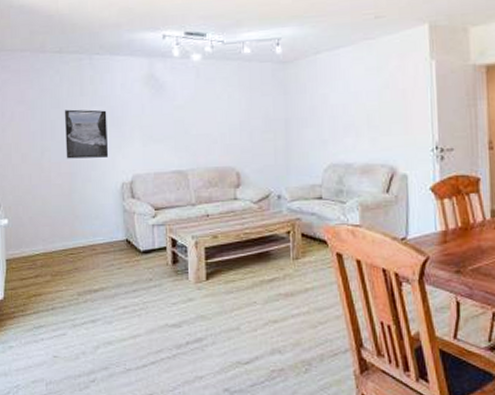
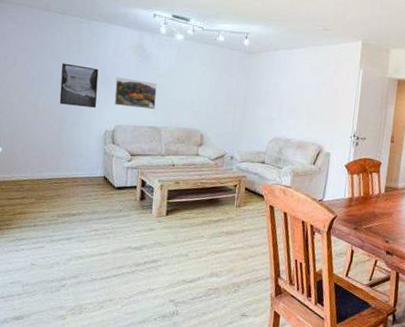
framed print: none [128,116,177,151] -> present [114,77,157,110]

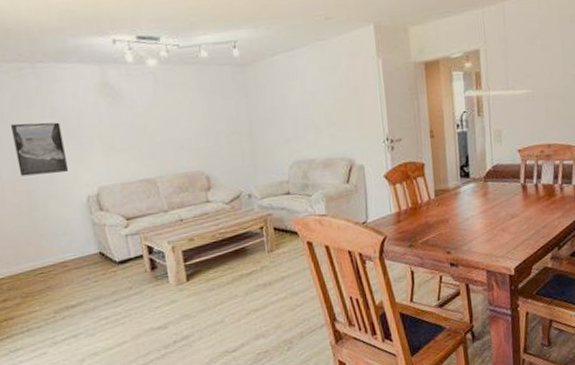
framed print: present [114,77,157,110] -> none [84,125,143,163]

